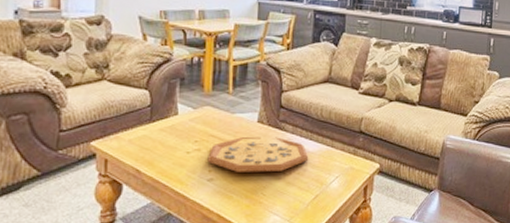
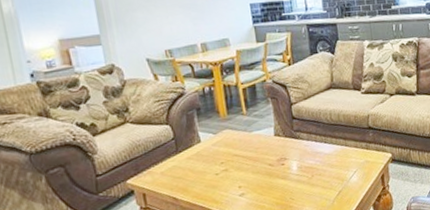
decorative tray: present [207,136,309,172] -> none [235,145,327,184]

